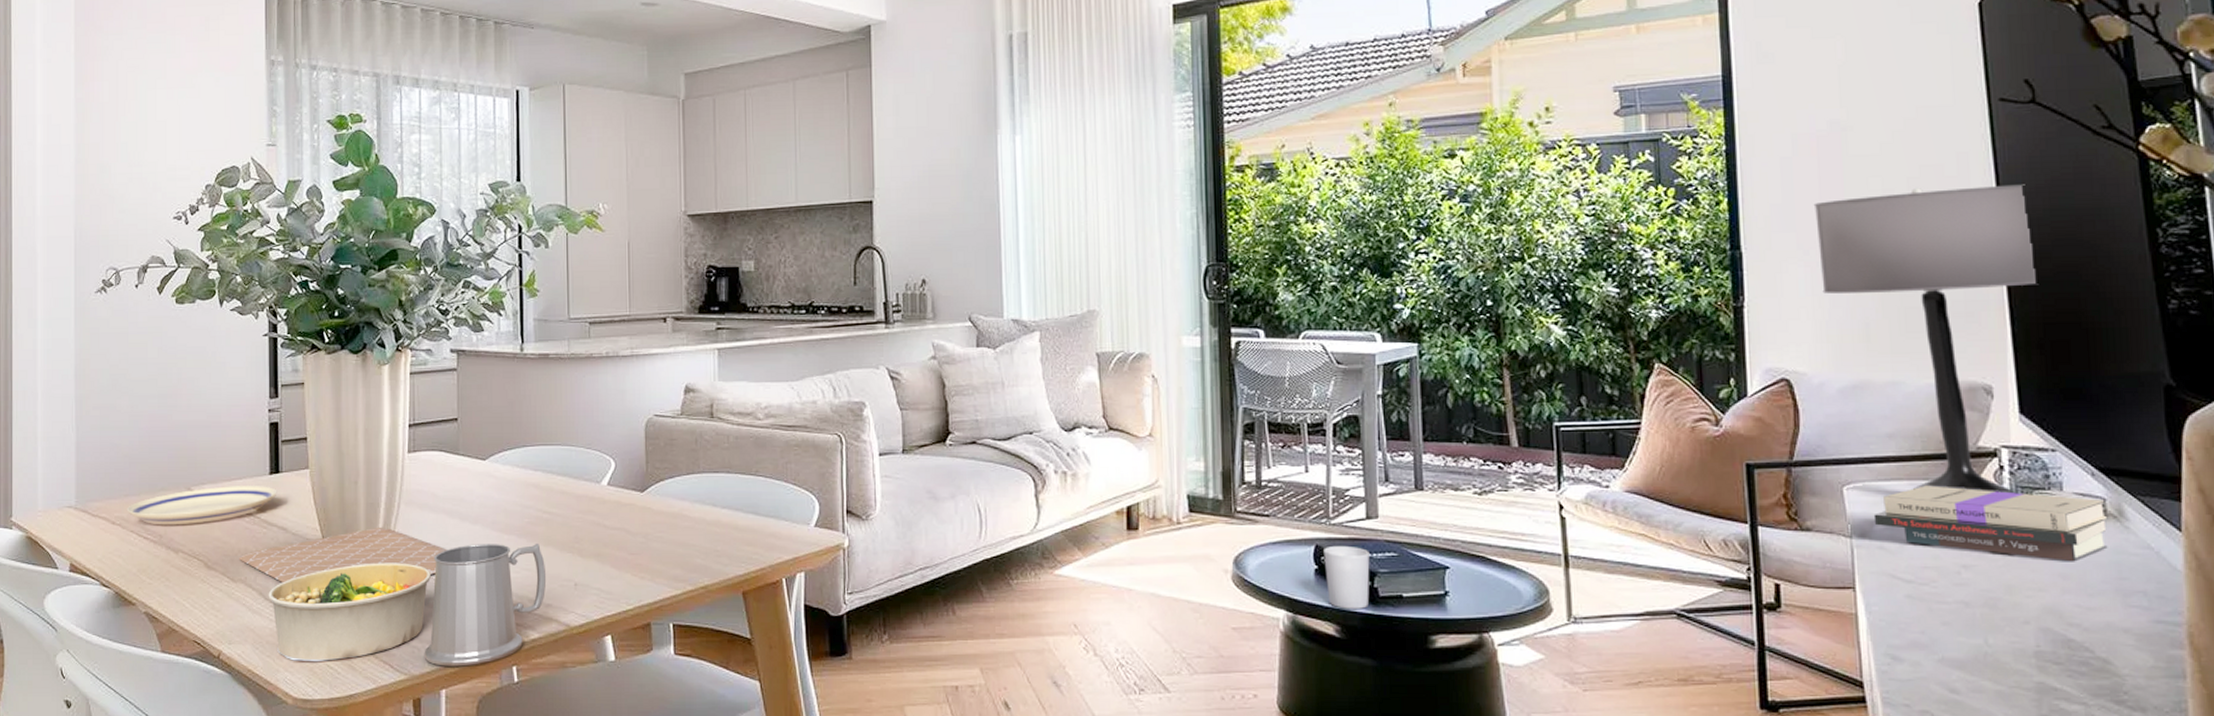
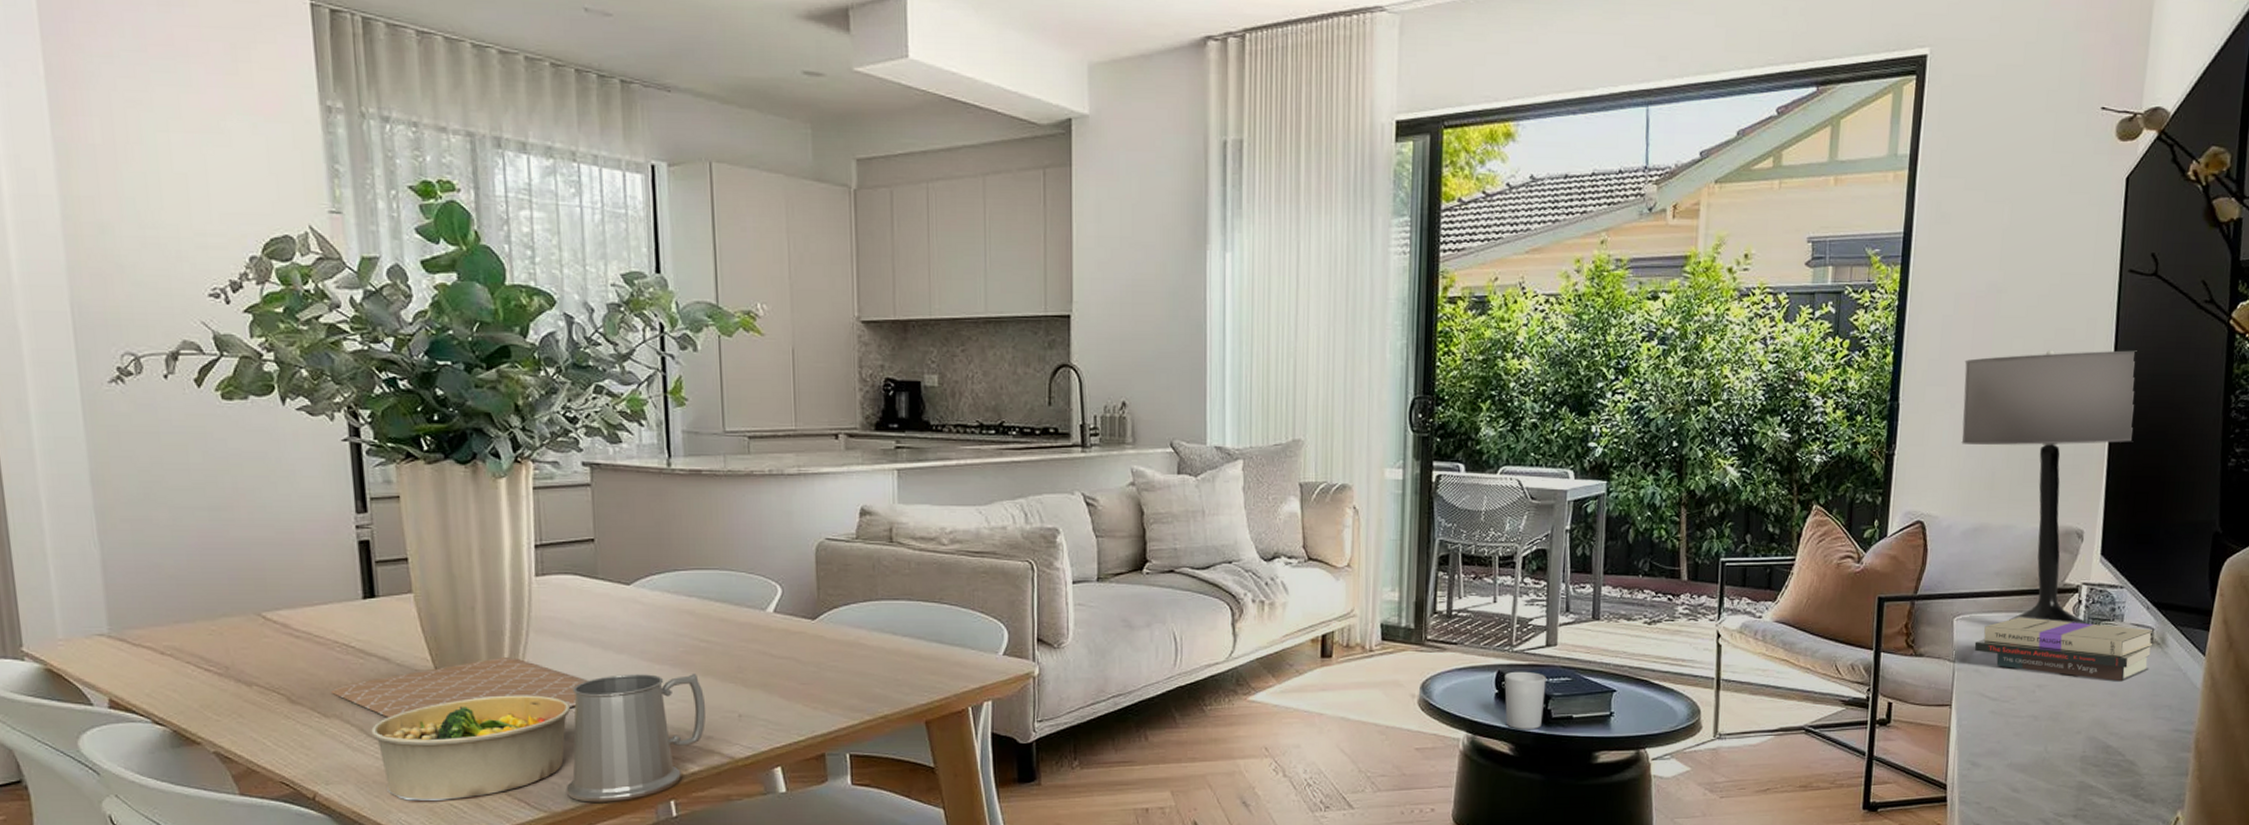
plate: present [128,486,277,526] -> none [180,612,375,656]

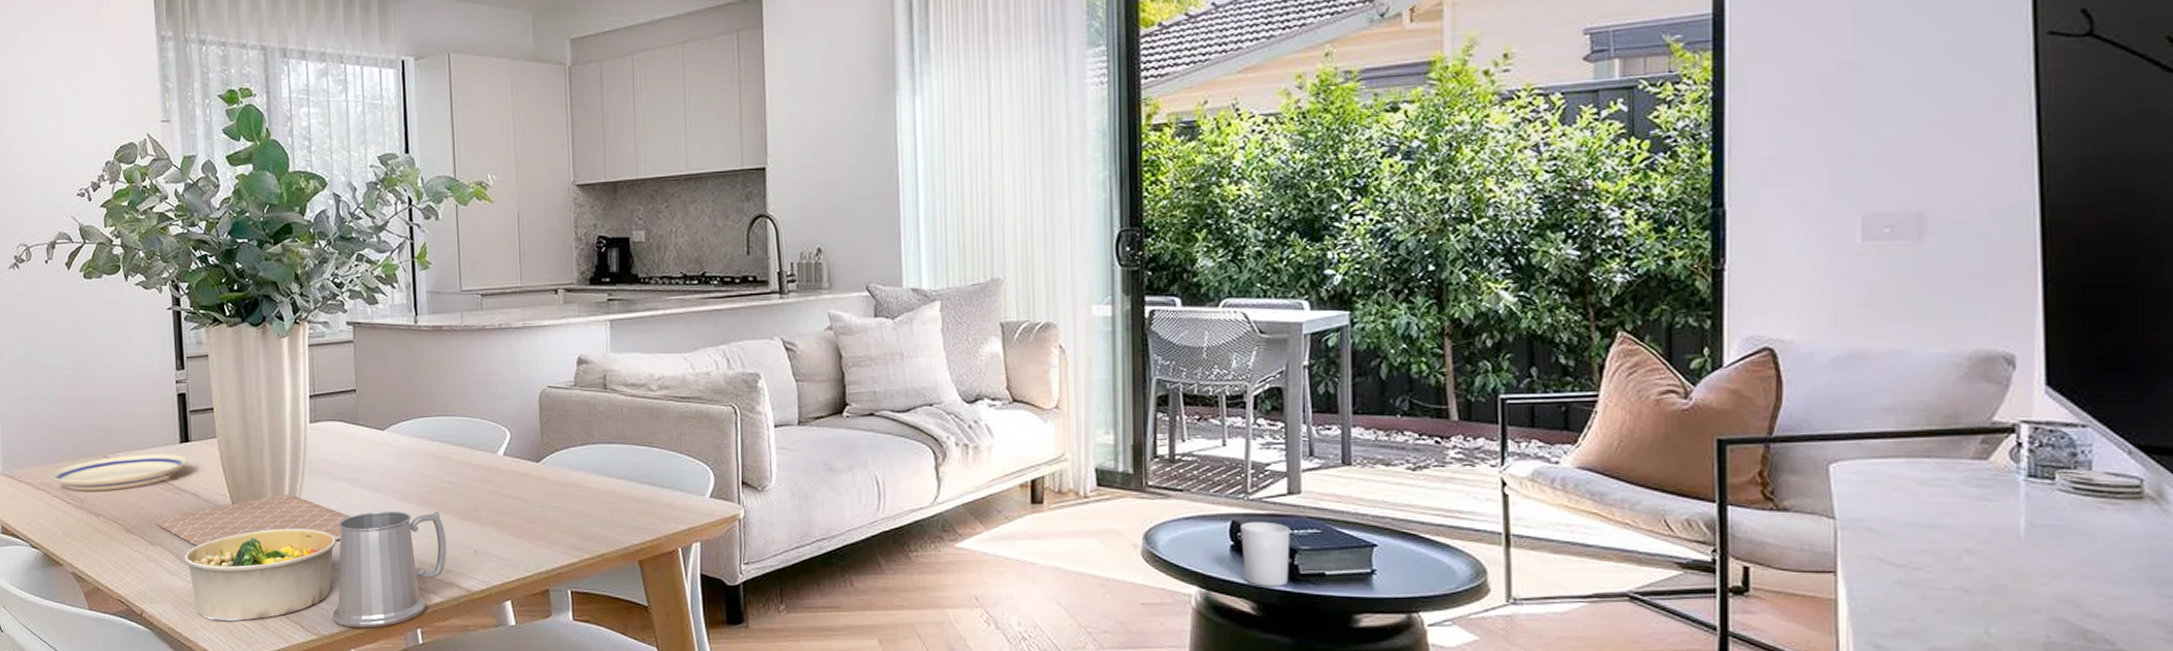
plate: none [180,612,375,656] -> present [50,454,188,491]
table lamp: present [1961,350,2137,625] -> none [1813,129,2077,473]
books: present [1974,617,2153,682] -> none [1863,463,2144,548]

